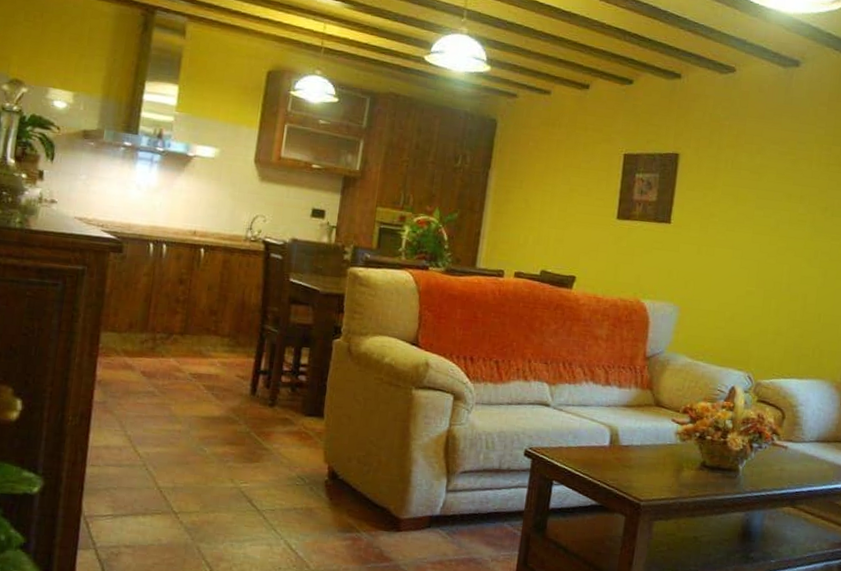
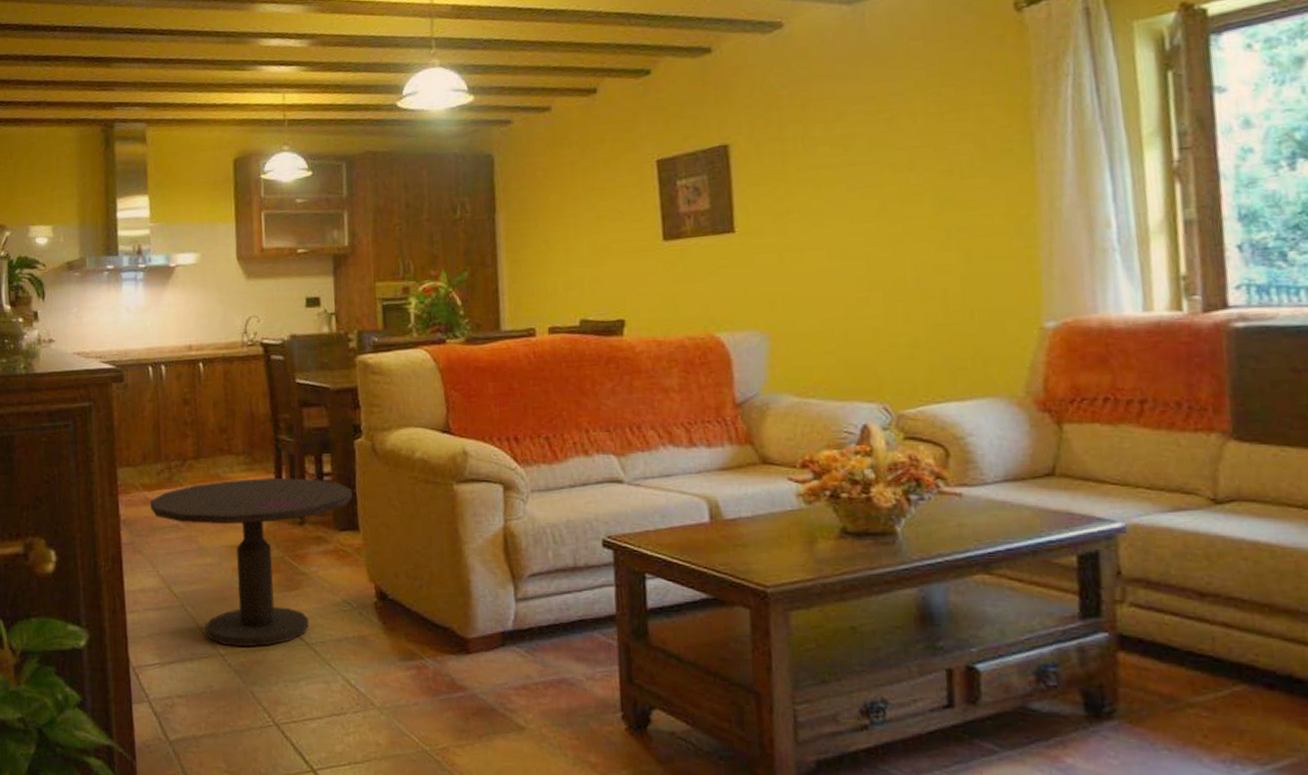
side table: none [128,357,324,509] -> present [150,477,353,647]

